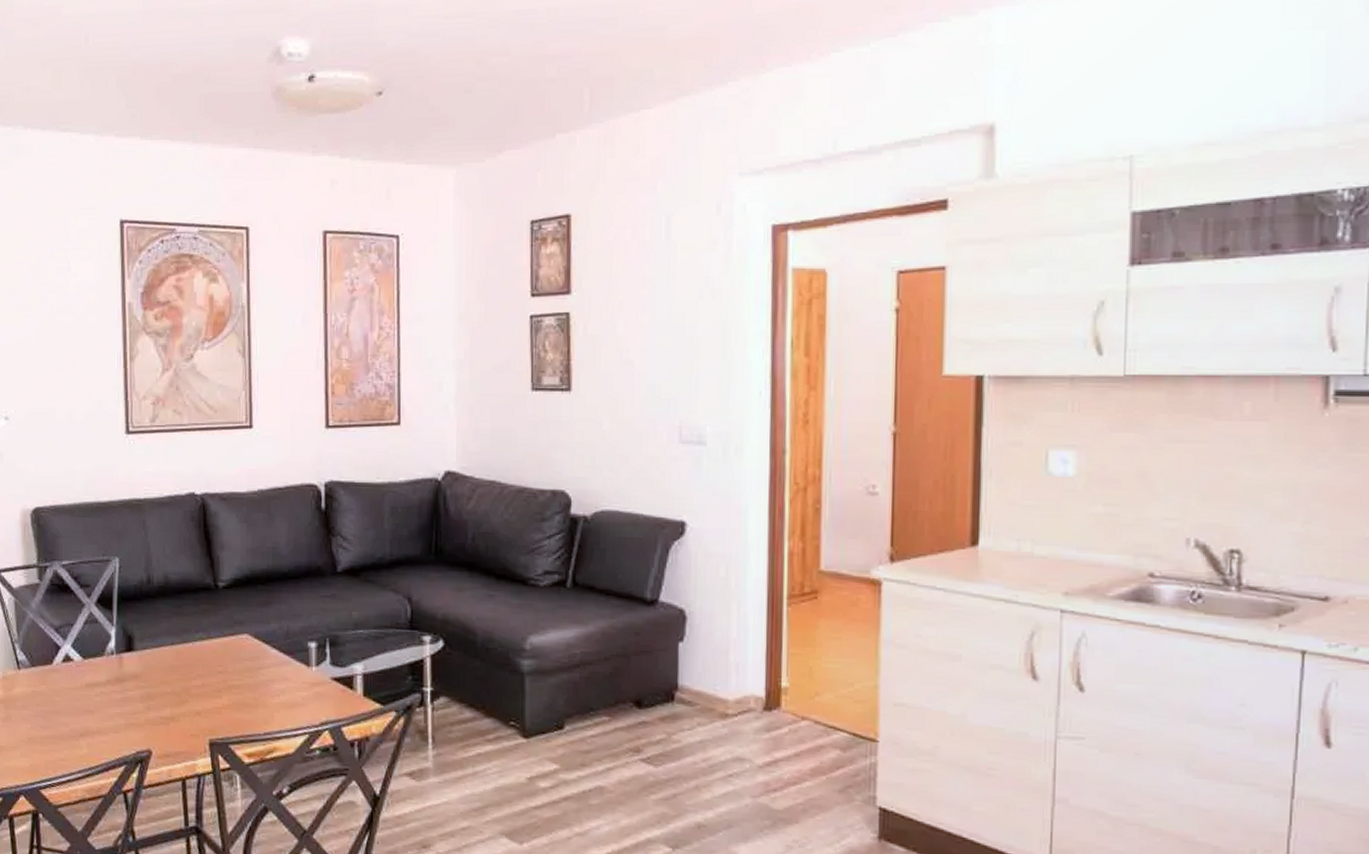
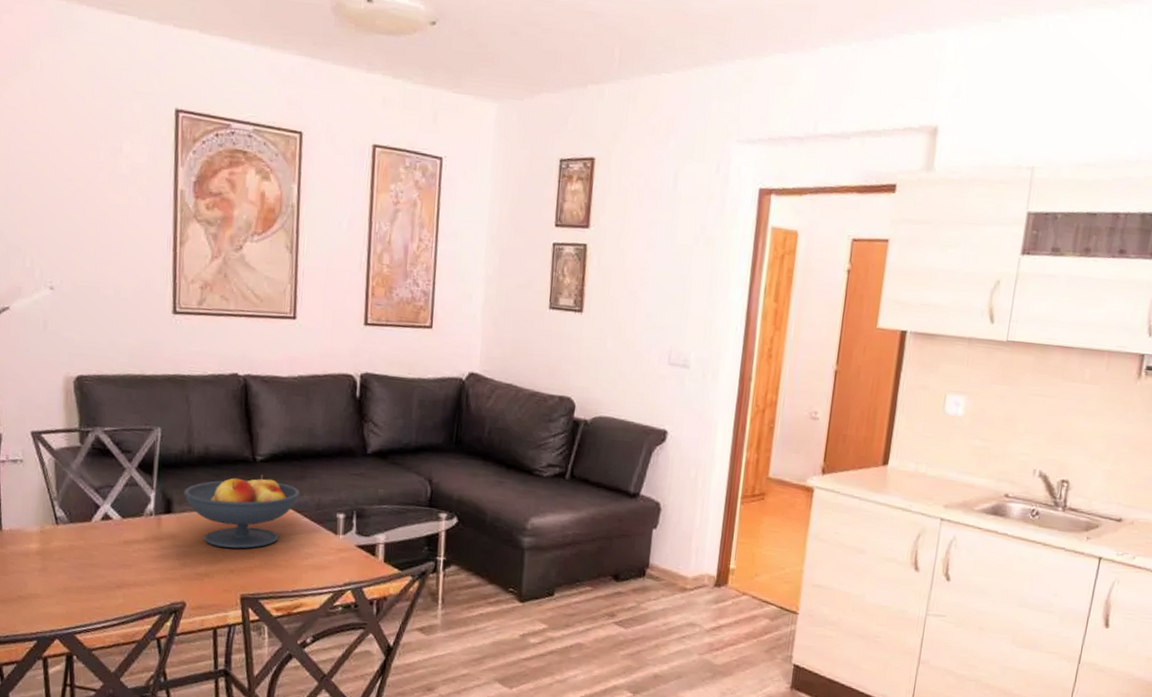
fruit bowl: none [145,602,267,688] -> present [184,474,300,549]

